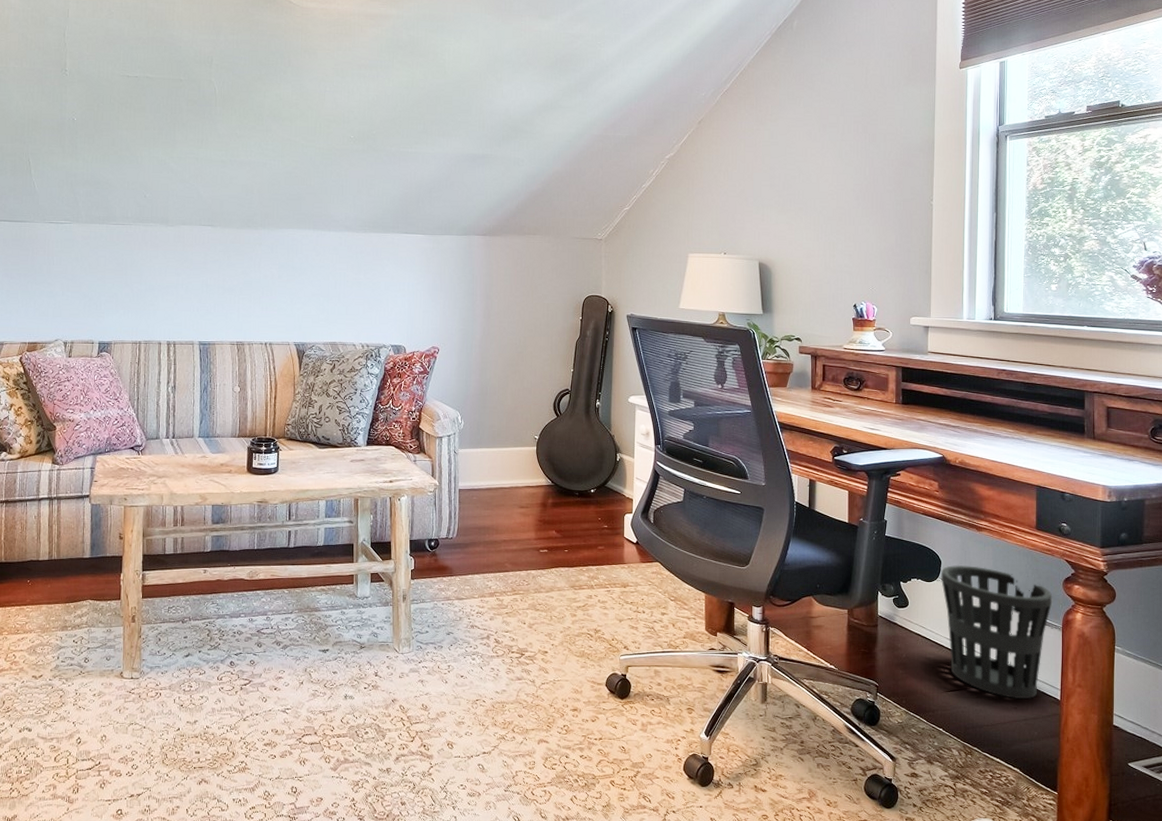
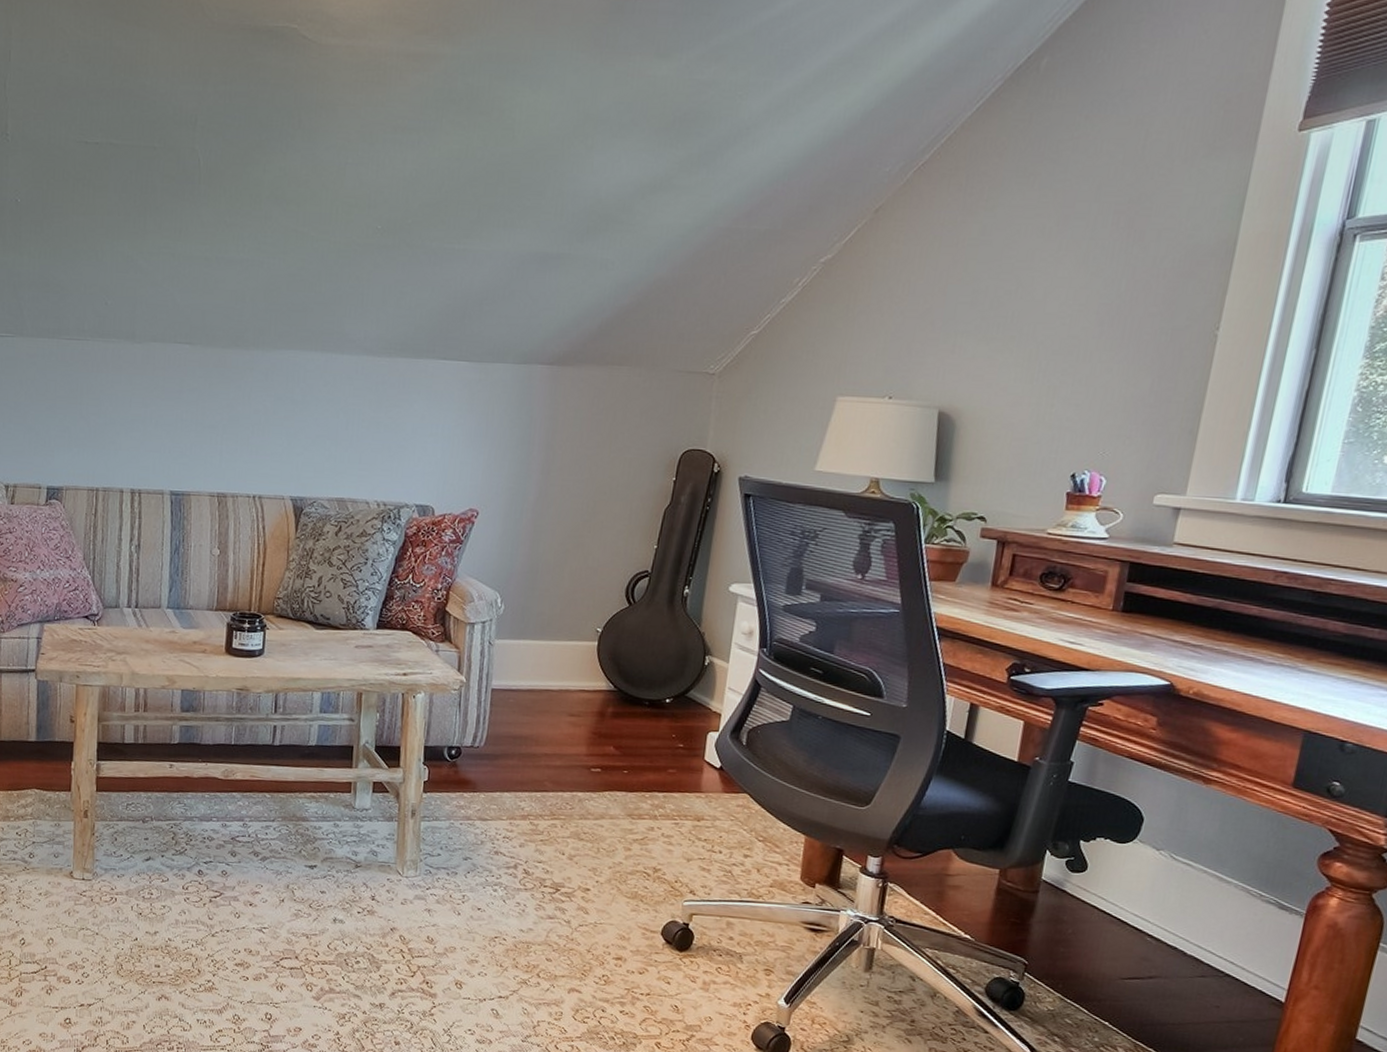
wastebasket: present [941,564,1053,699] -> none [1133,824,1300,997]

